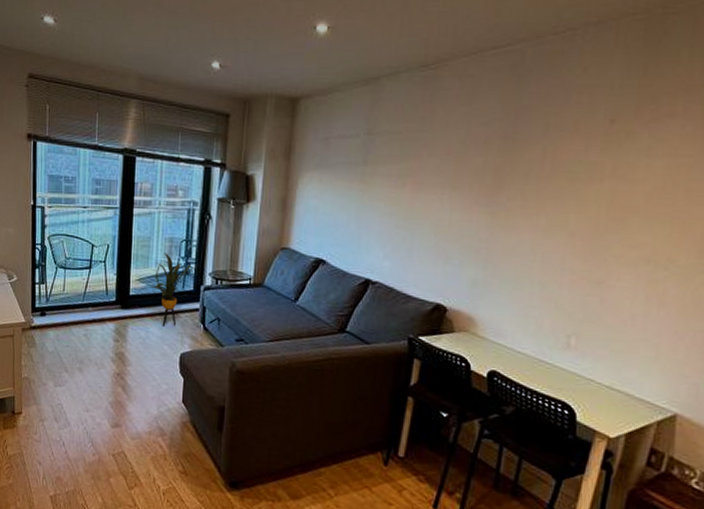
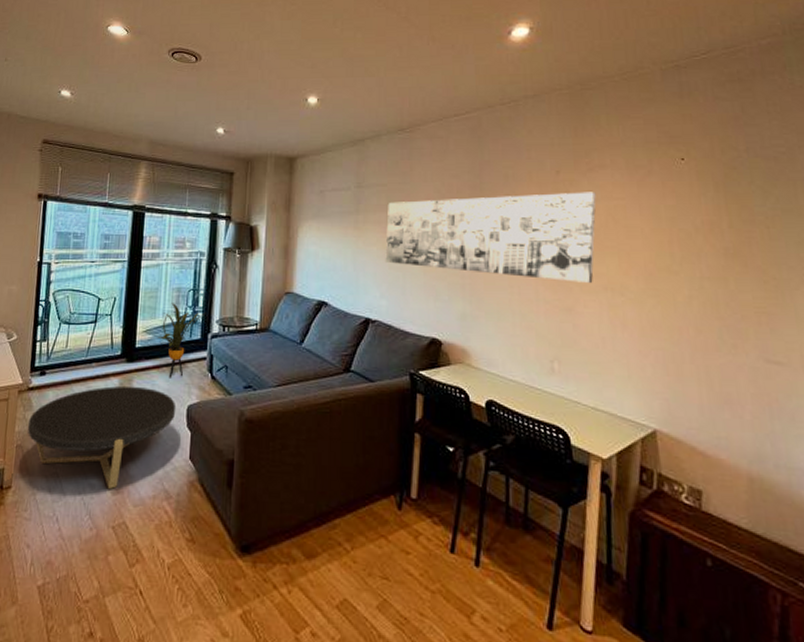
coffee table: none [32,330,170,422] -> present [27,385,177,489]
wall art: none [392,146,657,255] -> present [385,192,596,284]

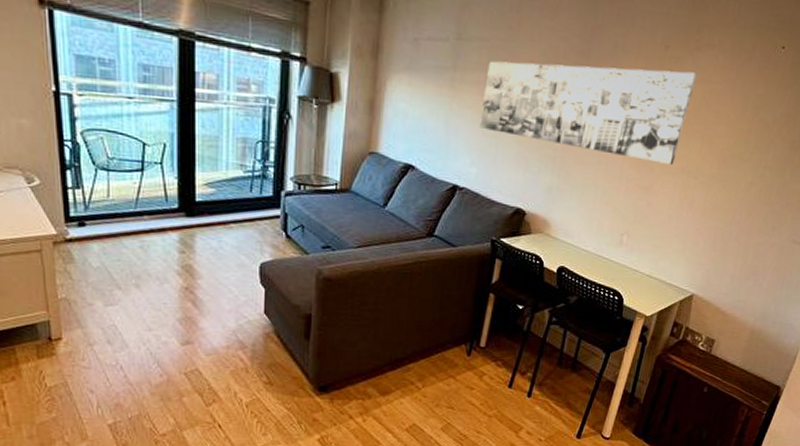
coffee table: present [27,385,177,489] -> none [71,241,248,340]
house plant: present [157,303,205,378] -> none [221,154,277,235]

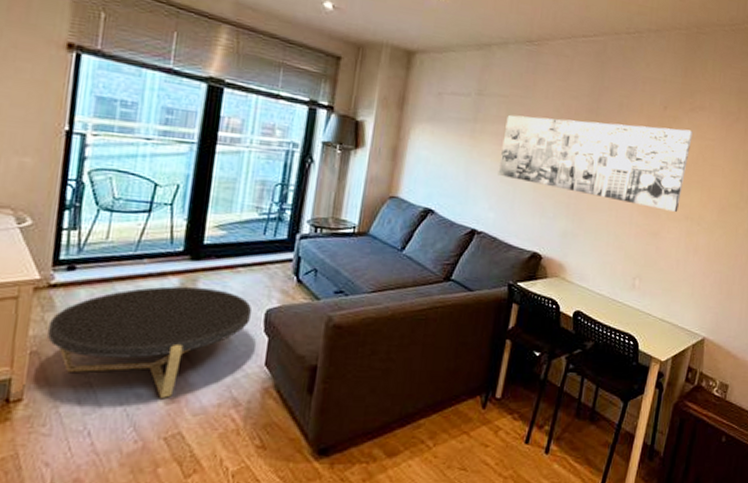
coffee table: none [71,241,248,340] -> present [47,286,253,398]

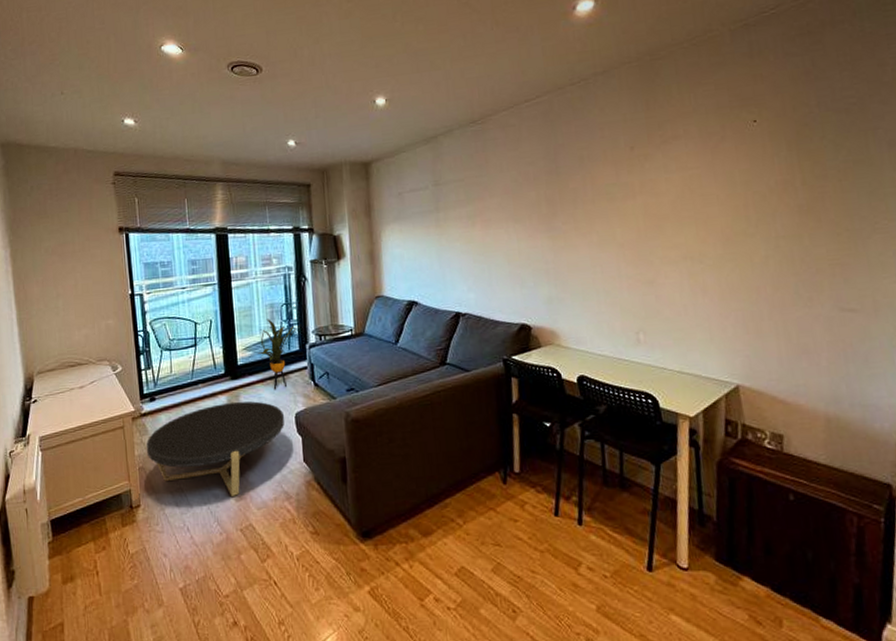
house plant: none [232,197,294,280] -> present [257,319,300,390]
wall art: present [498,115,693,213] -> none [466,164,673,257]

